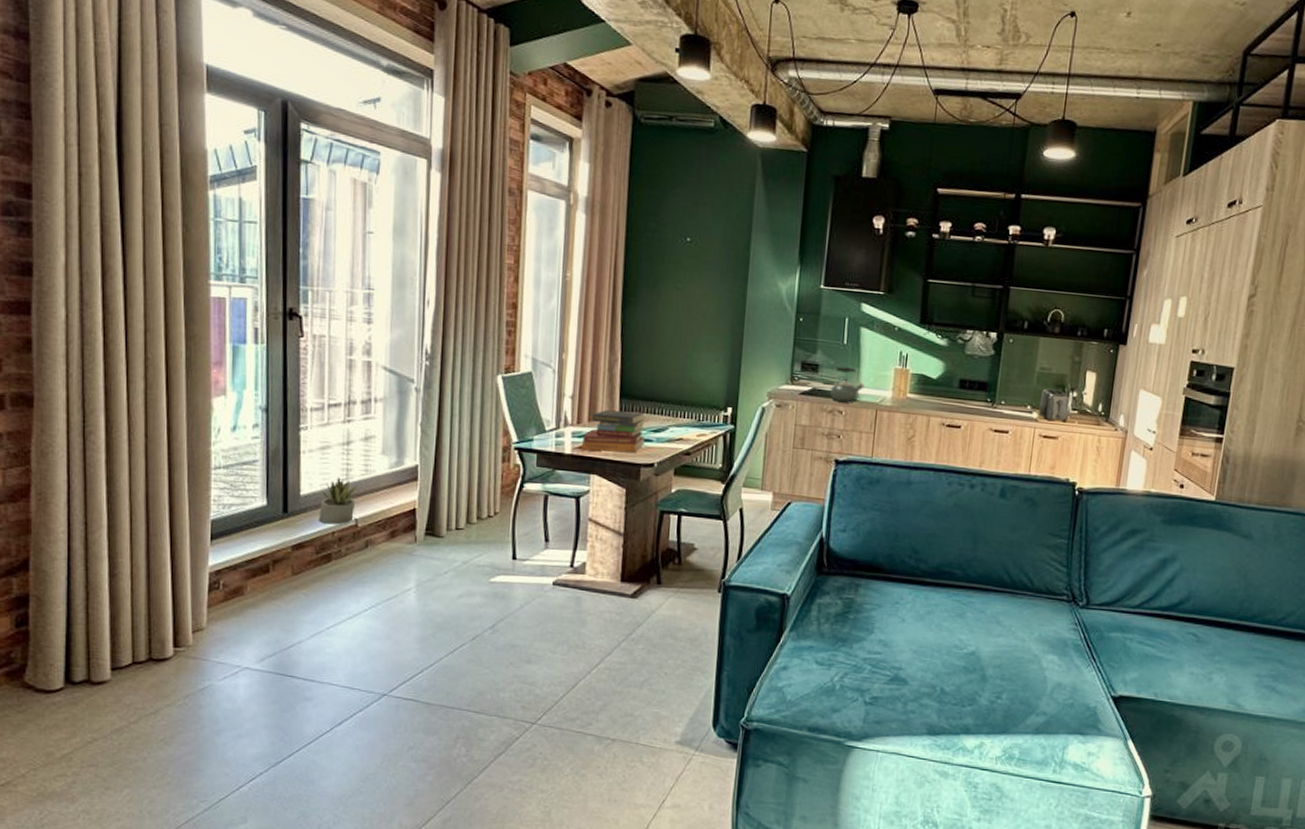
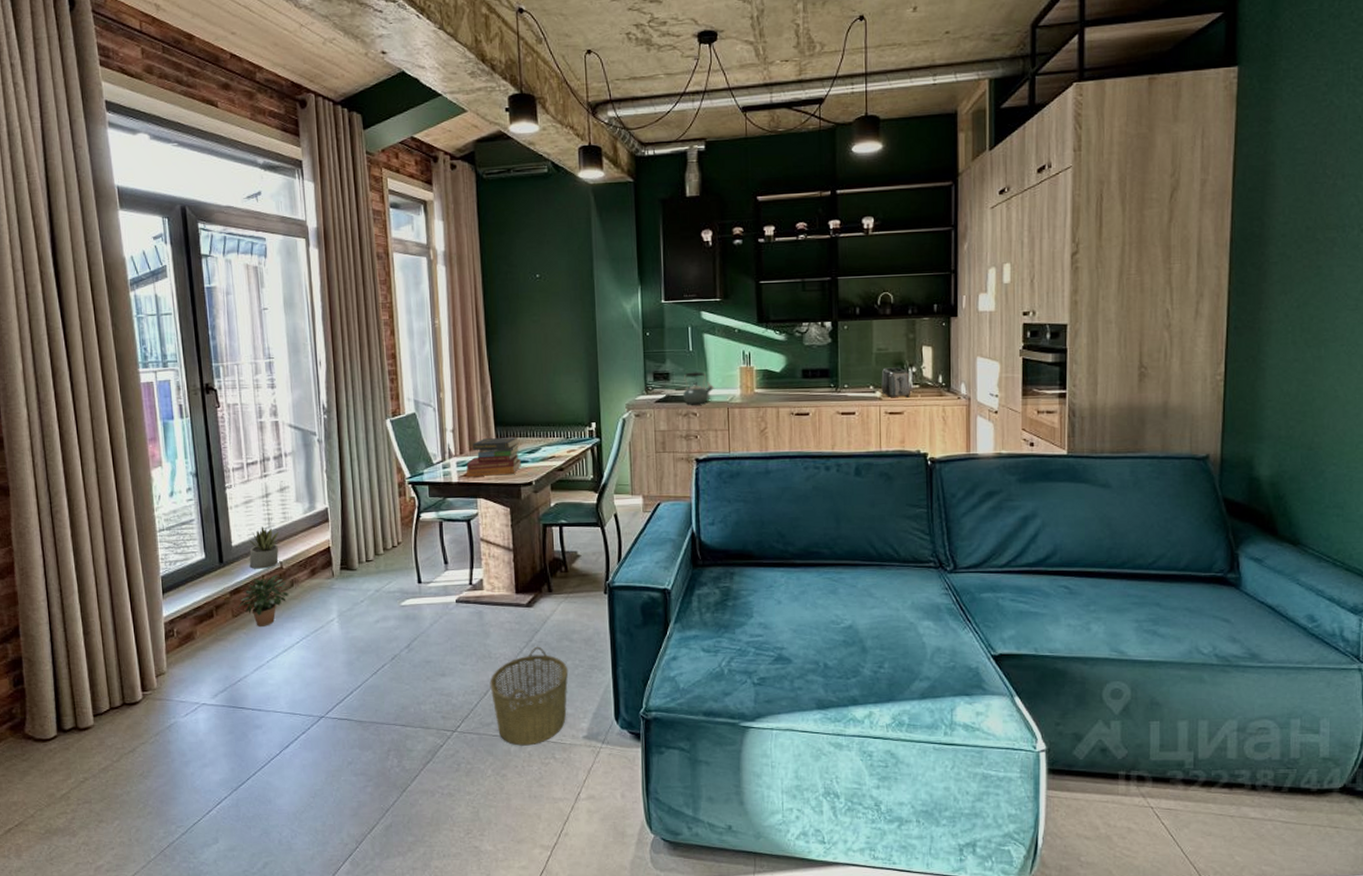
potted plant: none [300,532,364,589] -> present [238,575,290,627]
basket: none [579,641,669,746] -> present [489,646,569,746]

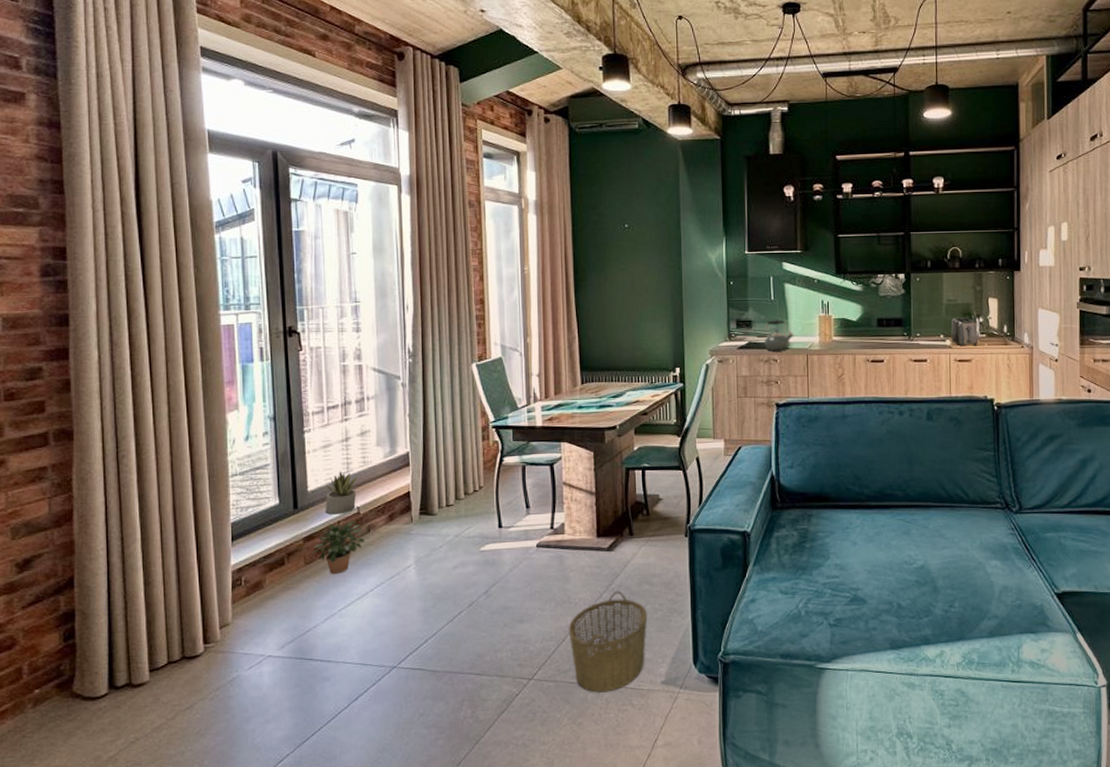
books: present [466,437,521,476] -> none [551,382,606,420]

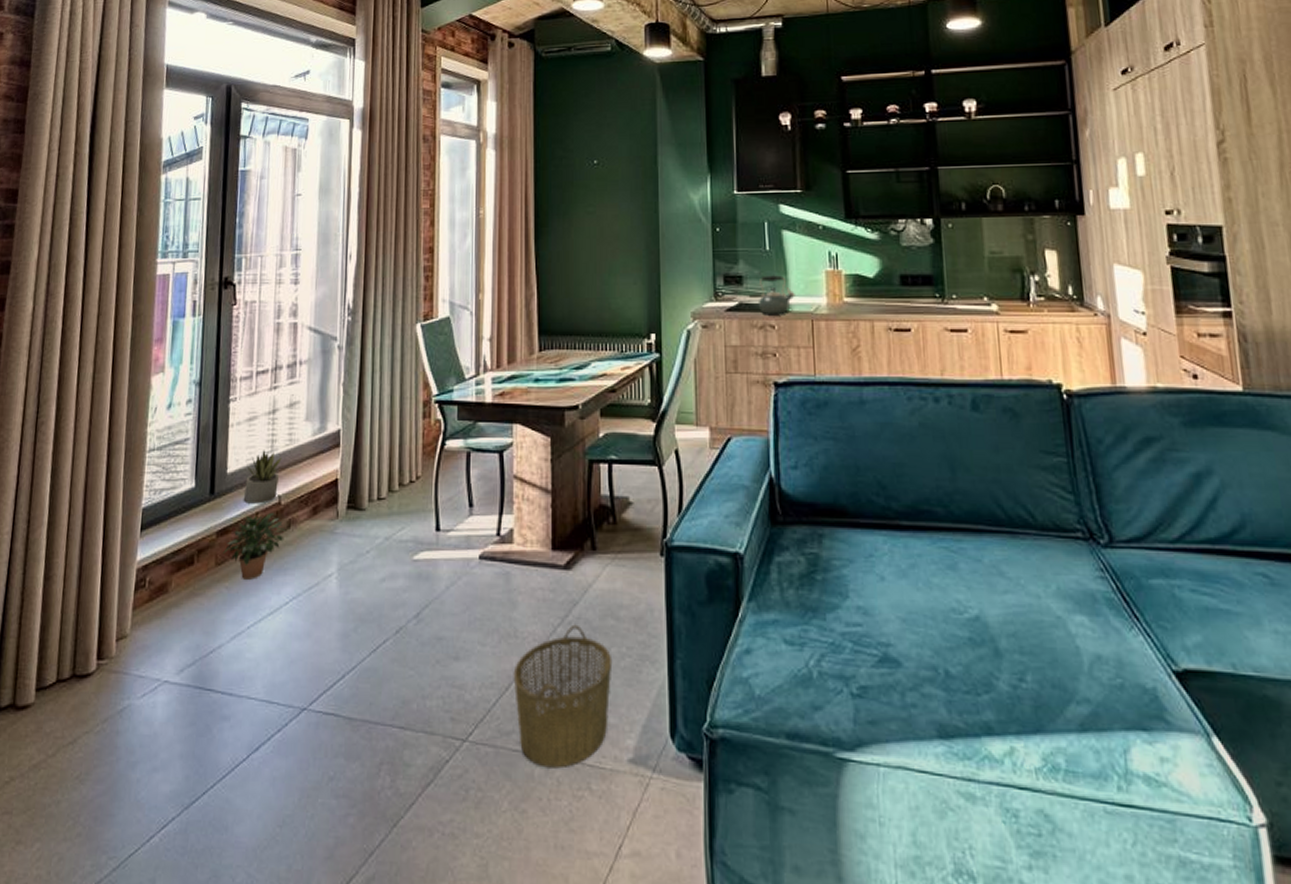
toaster: present [951,317,978,347] -> none [996,275,1034,313]

